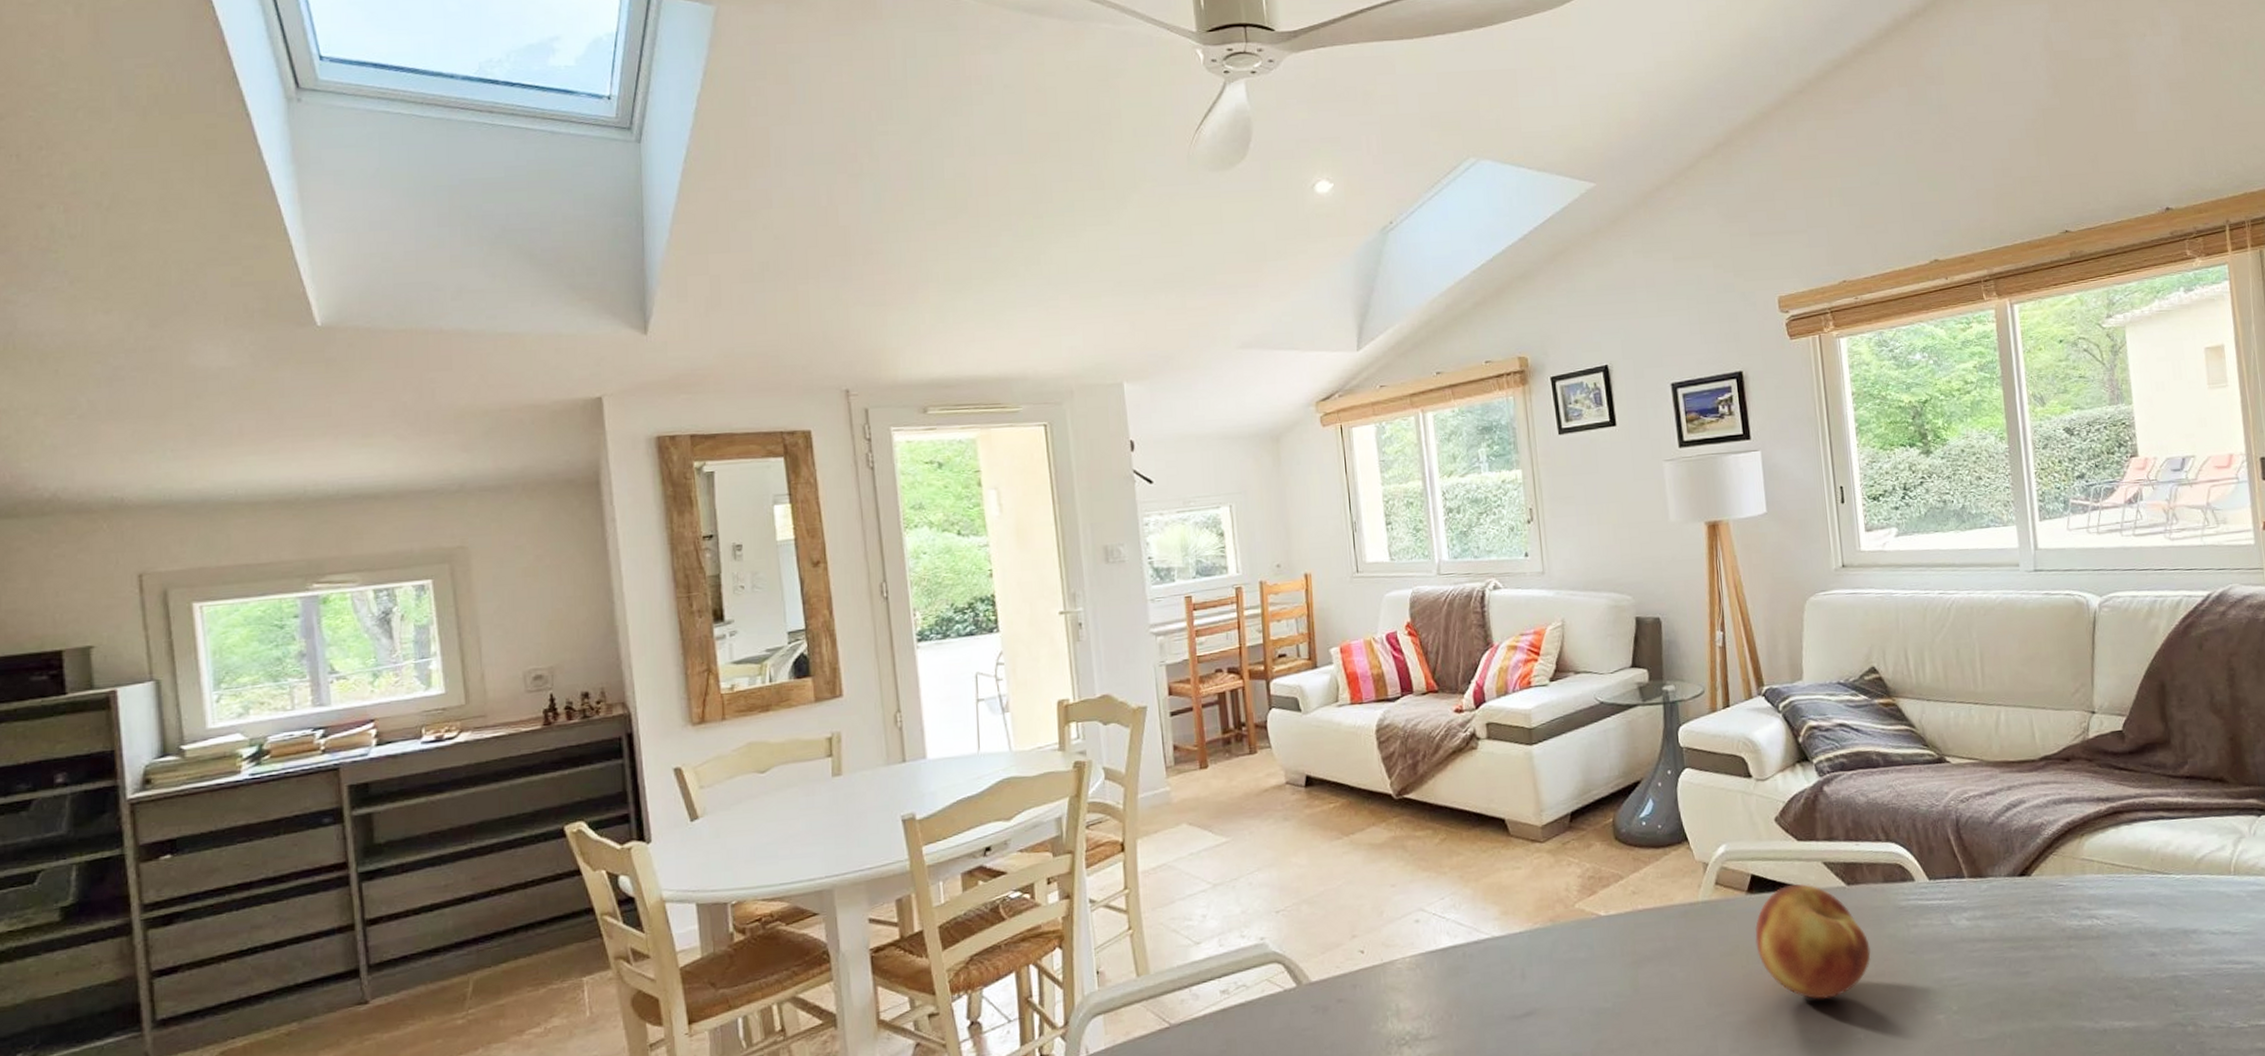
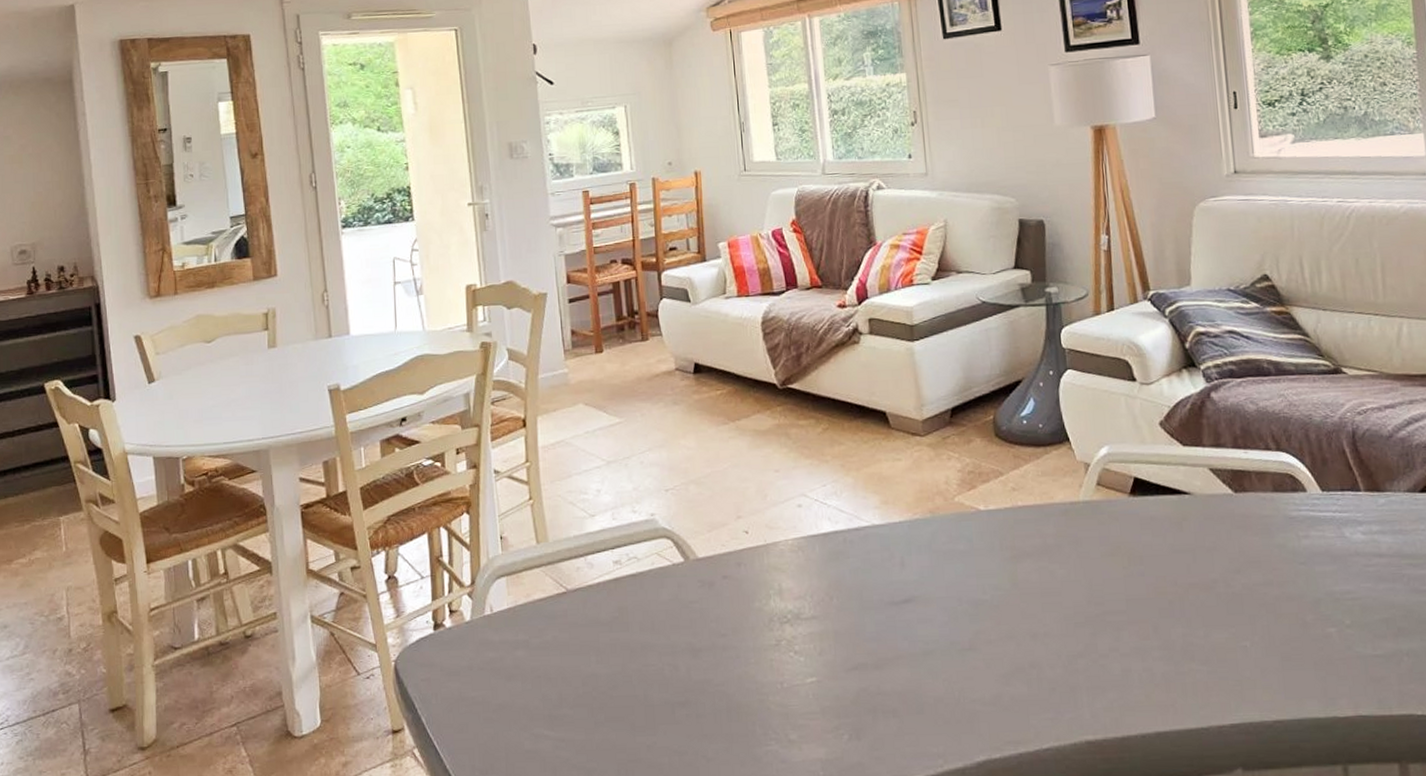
fruit: present [1754,883,1871,1000] -> none [1137,488,1259,605]

